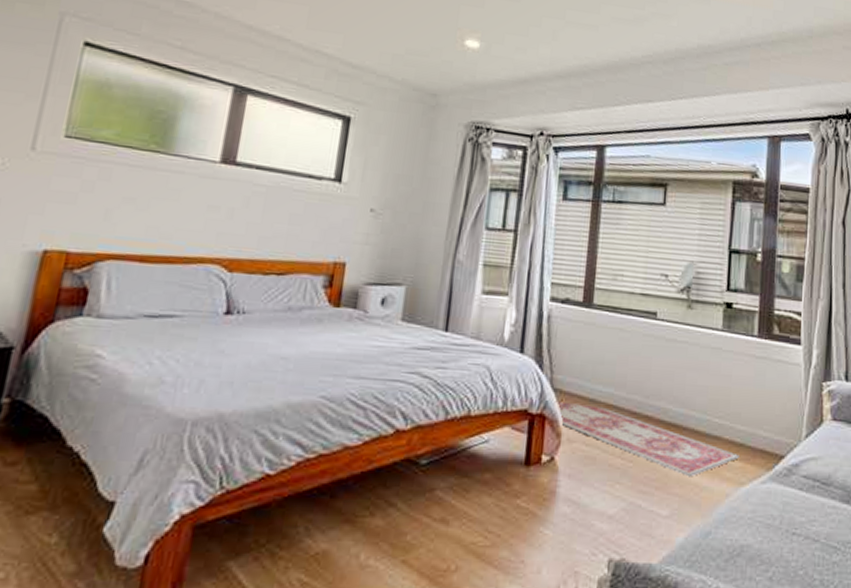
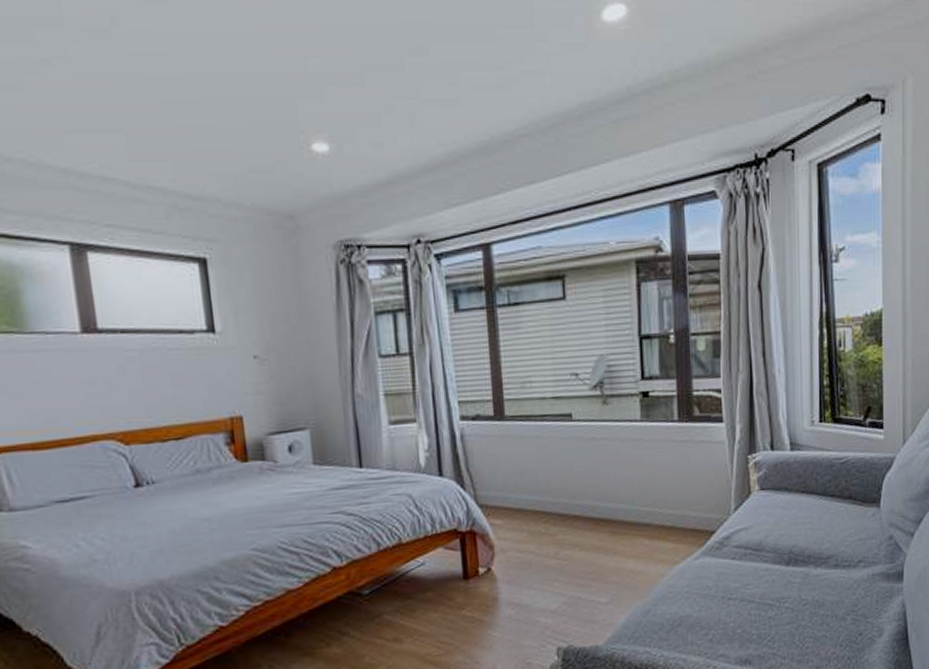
rug: present [555,401,741,477] -> none [483,513,672,565]

